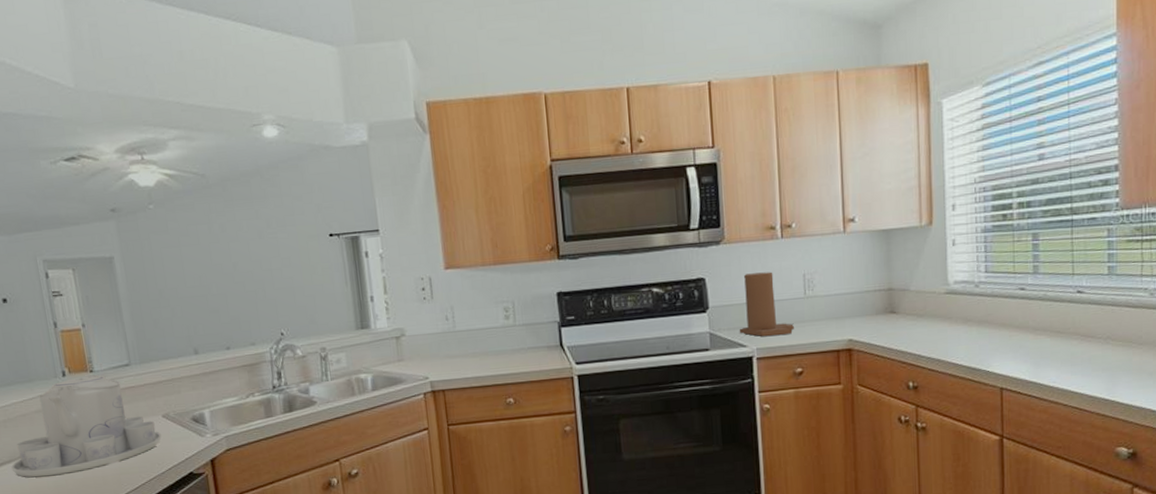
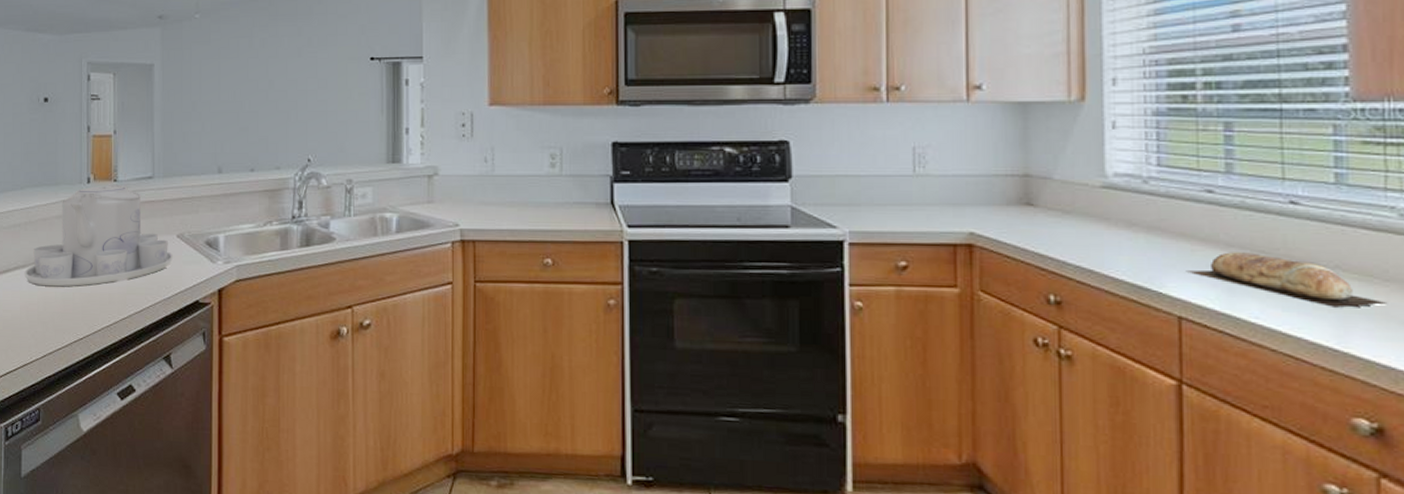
paper towel: present [739,271,794,337] -> none [828,140,898,219]
bread loaf: none [1005,333,1141,369] -> present [1186,252,1388,308]

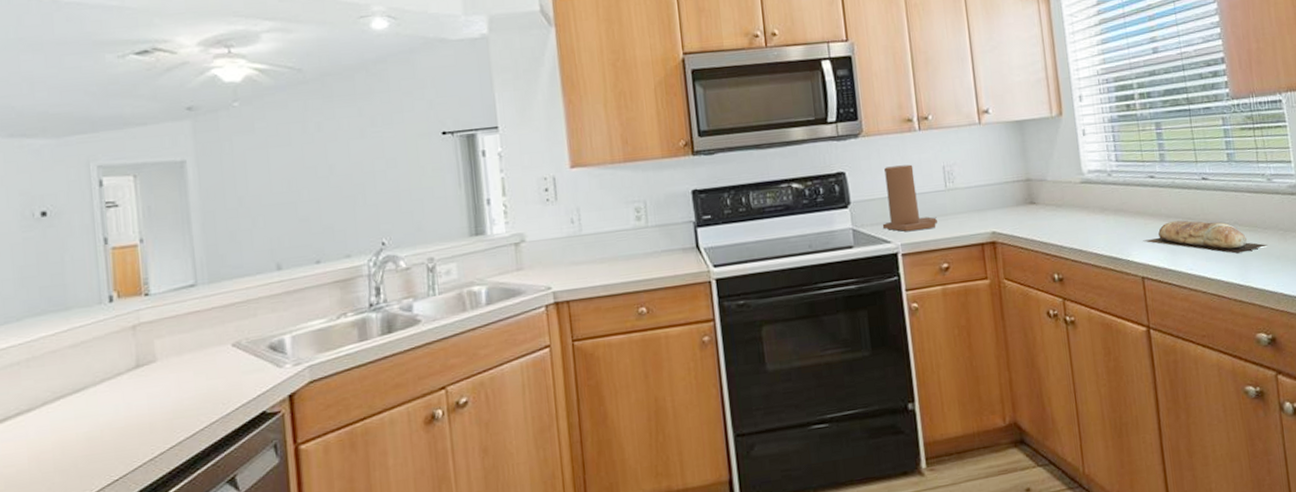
tea set: present [24,184,173,287] -> none [30,297,229,430]
paper towel: none [828,140,898,219] -> present [882,164,937,232]

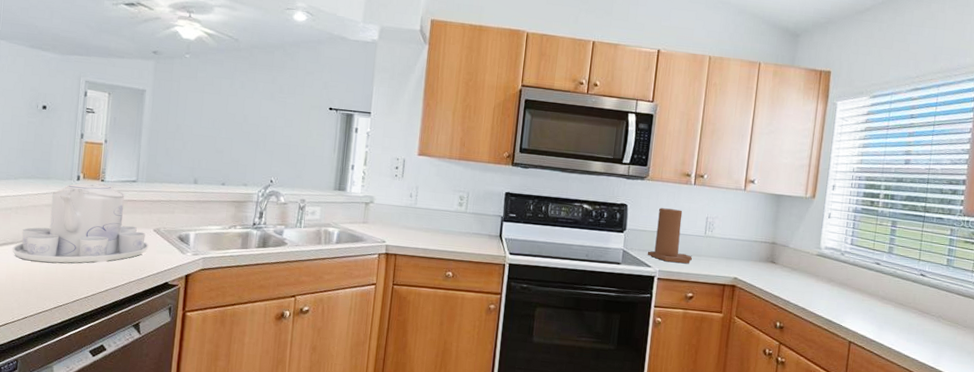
tea set: none [30,297,229,430] -> present [12,183,149,264]
bread loaf: present [1143,220,1268,254] -> none [857,303,964,342]

